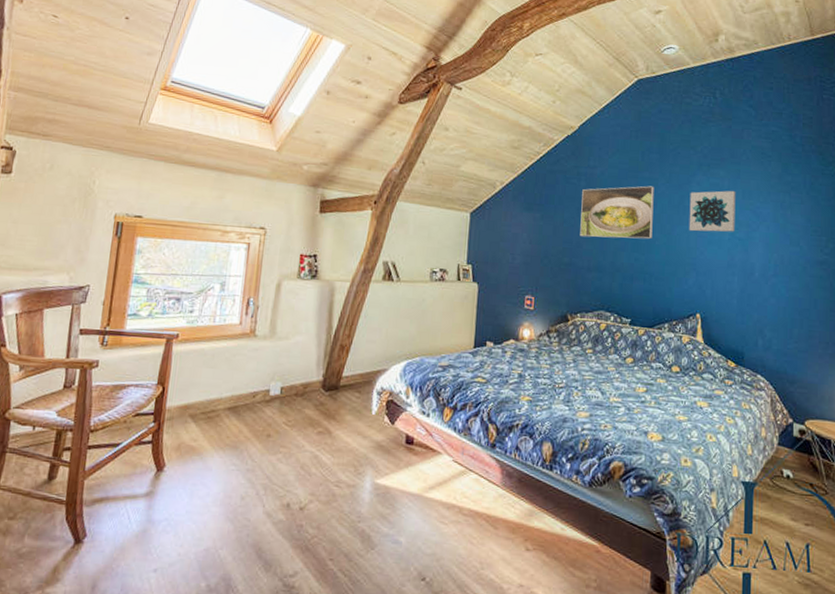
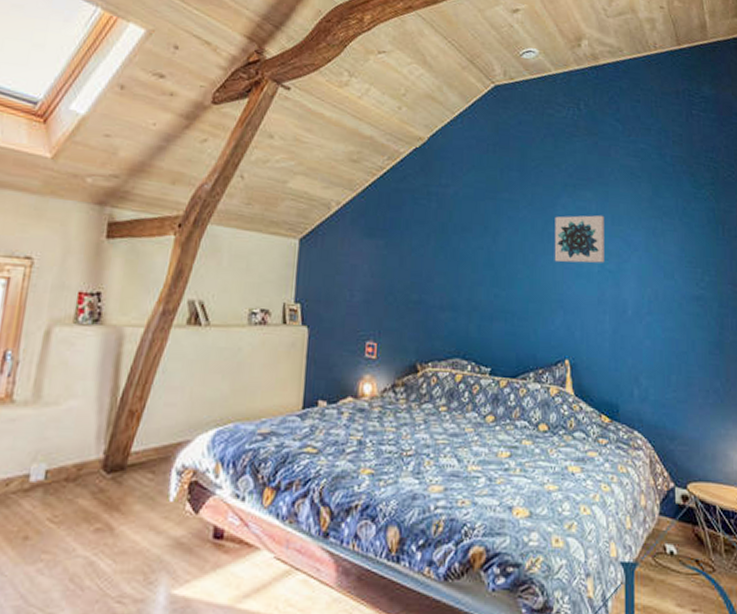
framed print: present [580,186,654,239] -> none [430,208,515,272]

